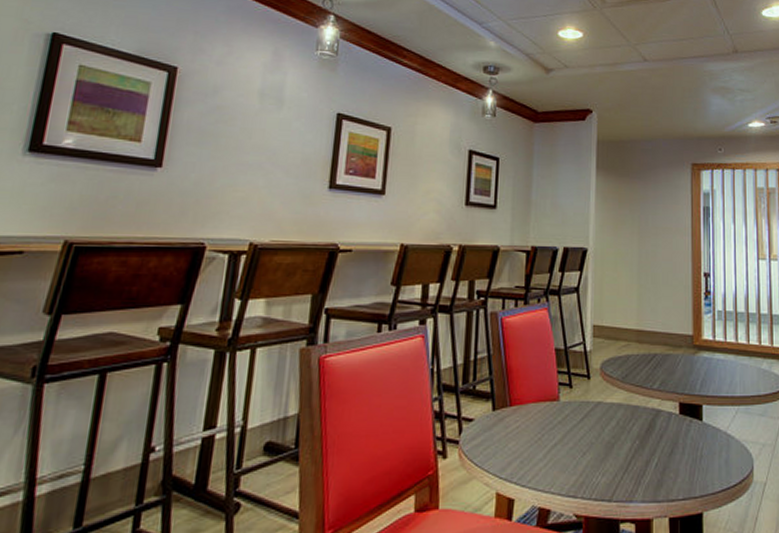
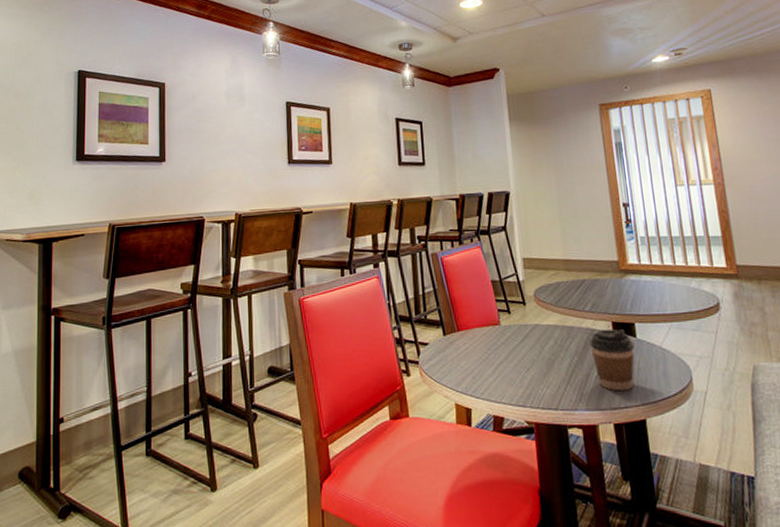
coffee cup: none [654,410,700,481] -> present [589,328,635,392]

